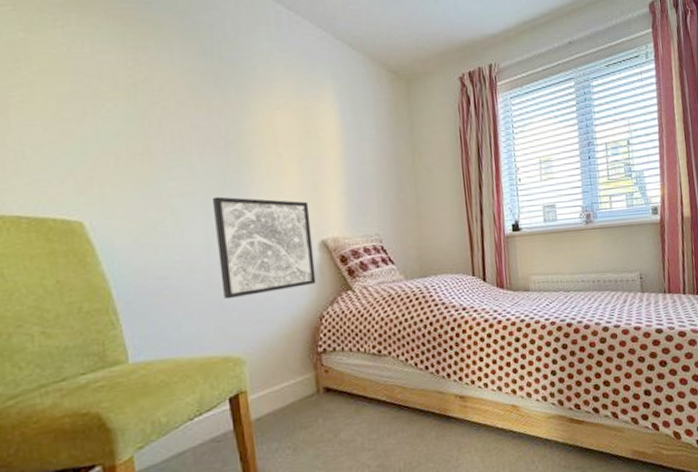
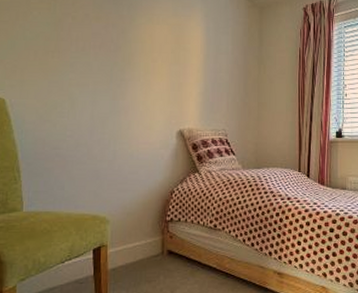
wall art: present [211,196,316,300] -> none [99,88,173,170]

